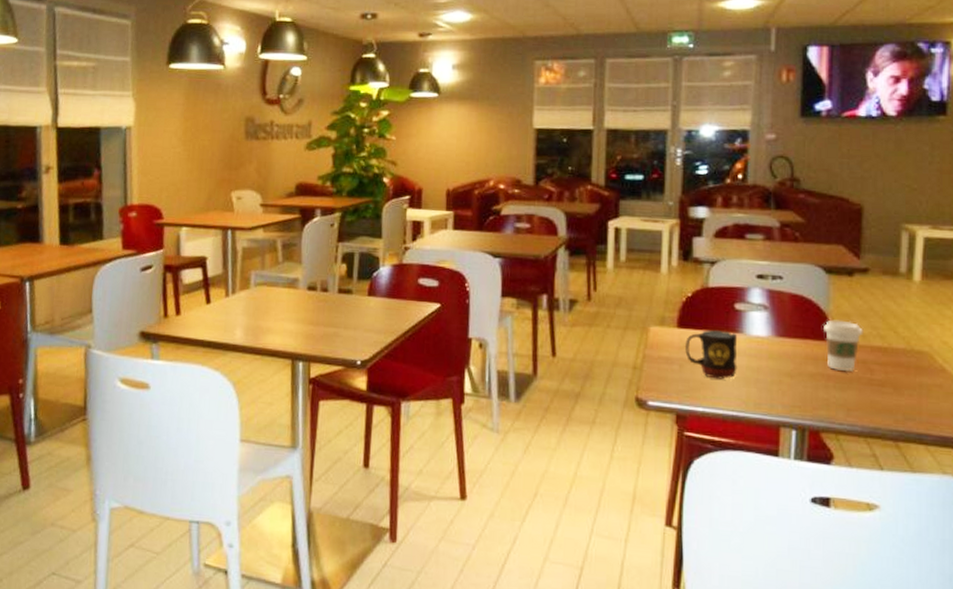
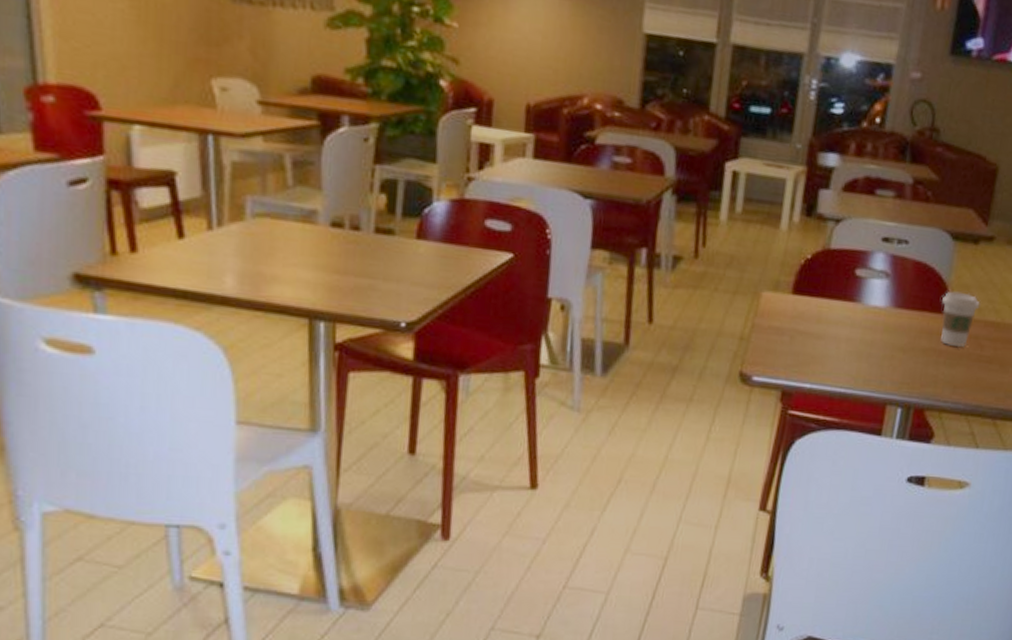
mug: present [684,329,737,380] -> none [797,297,854,353]

